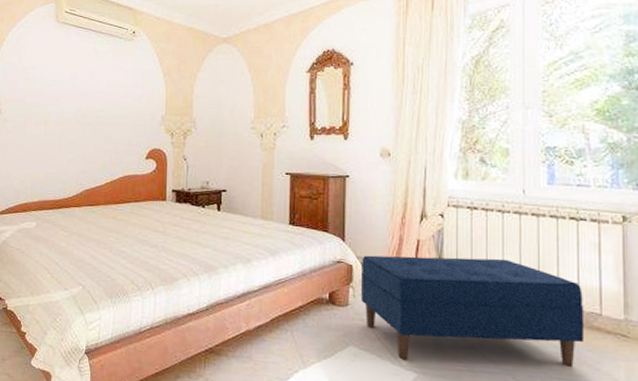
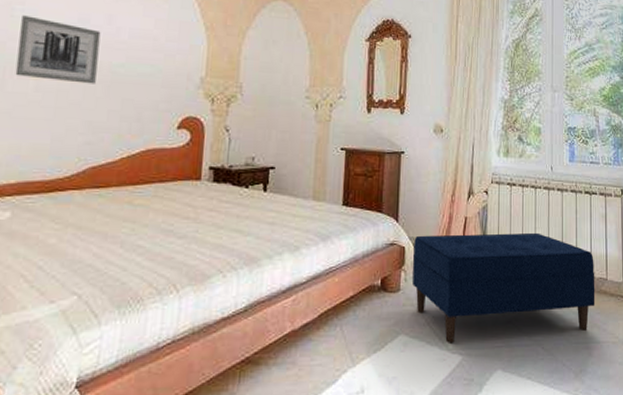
wall art: none [32,77,86,126] -> present [15,15,101,84]

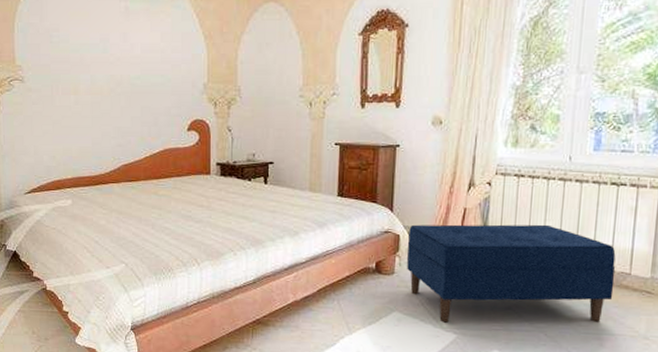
wall art: present [15,15,101,84] -> none [58,41,119,96]

